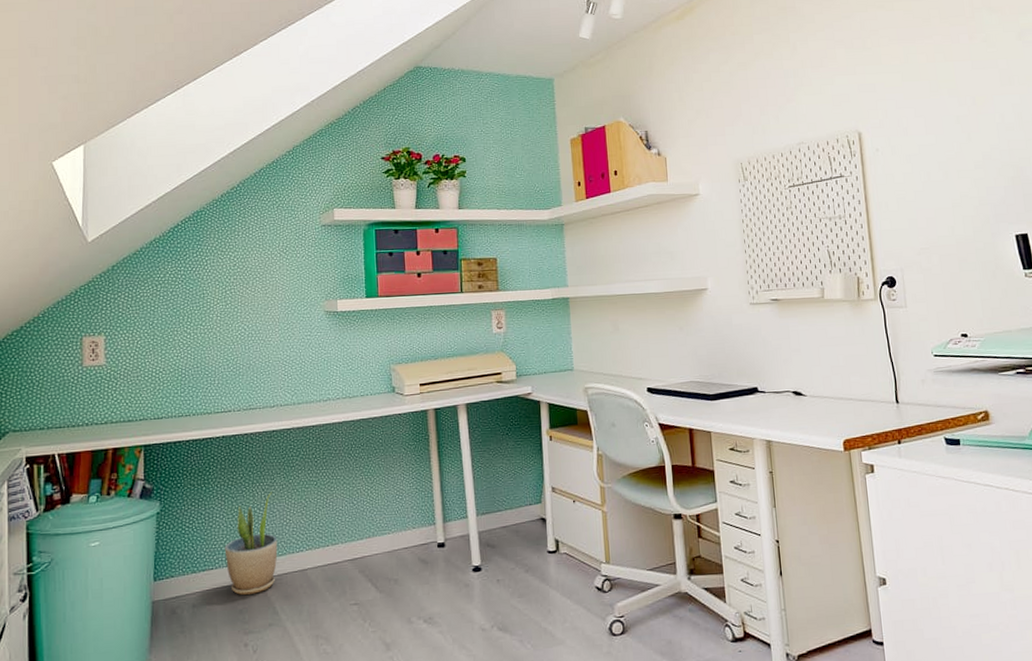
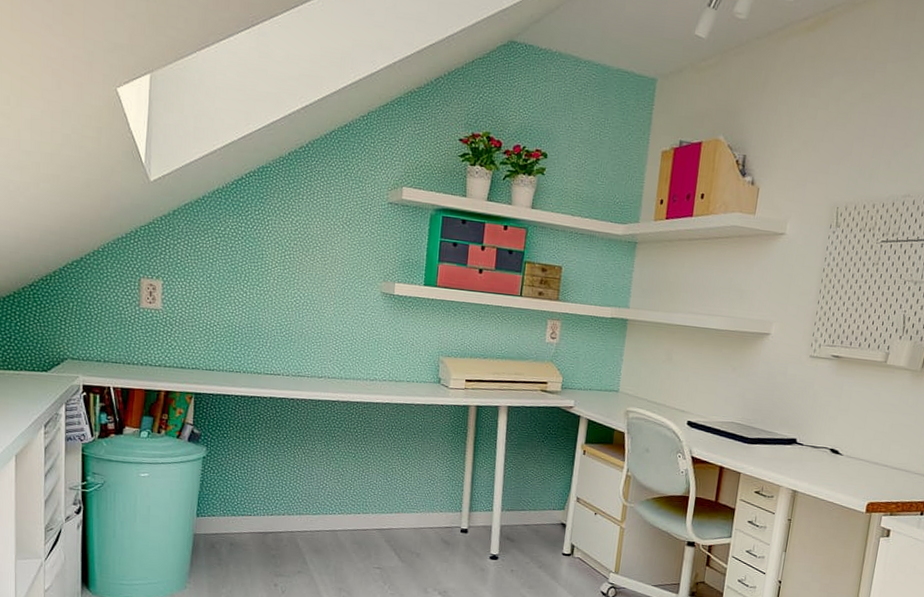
potted plant: present [224,492,278,596] -> none [263,456,313,544]

